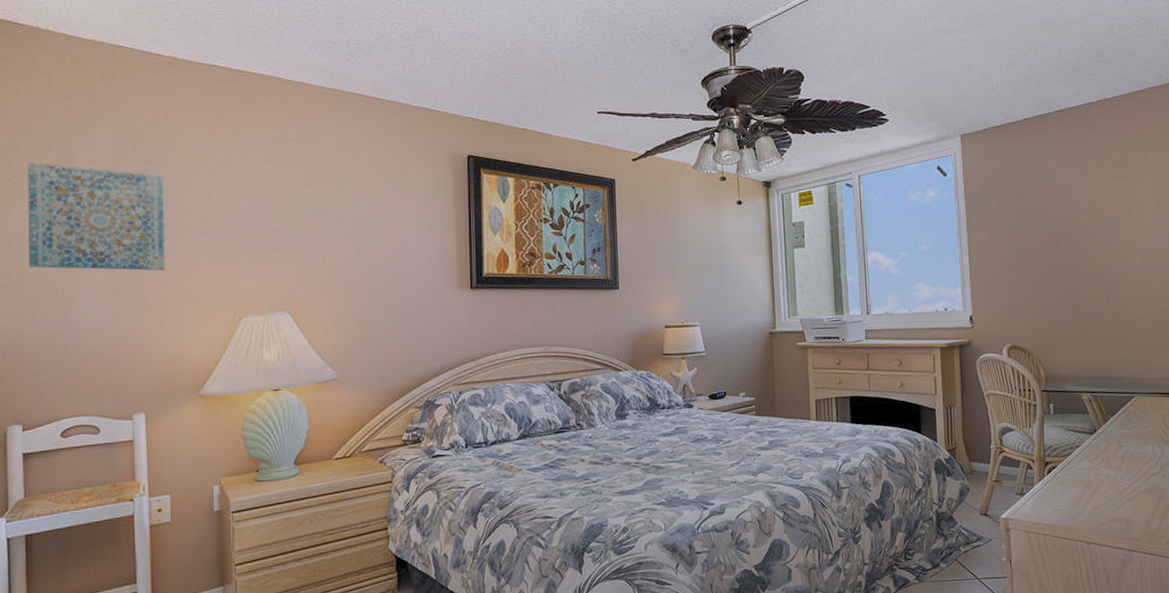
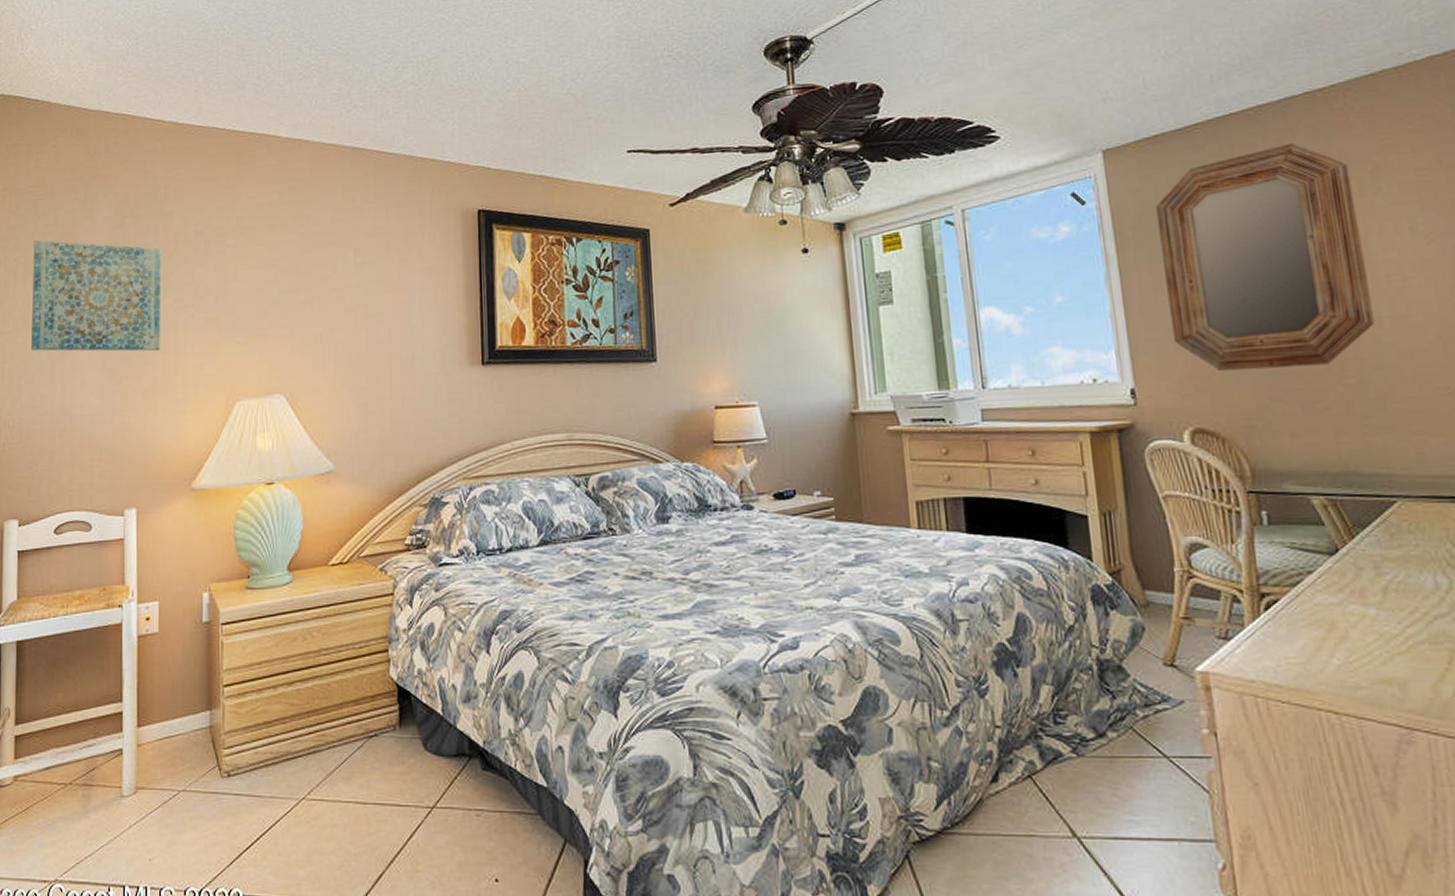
home mirror: none [994,137,1130,304] -> present [1155,142,1375,372]

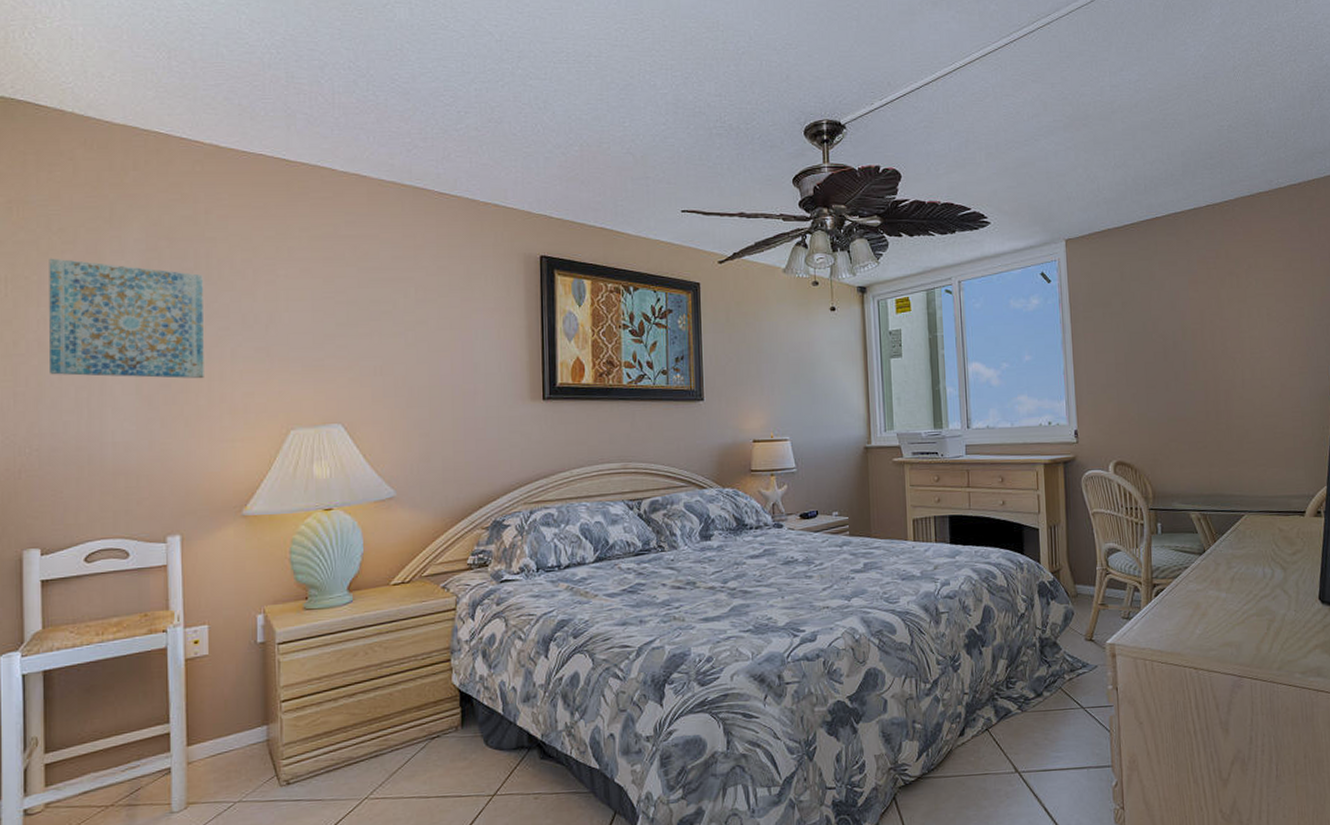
home mirror: present [1155,142,1375,372] -> none [1100,243,1240,418]

